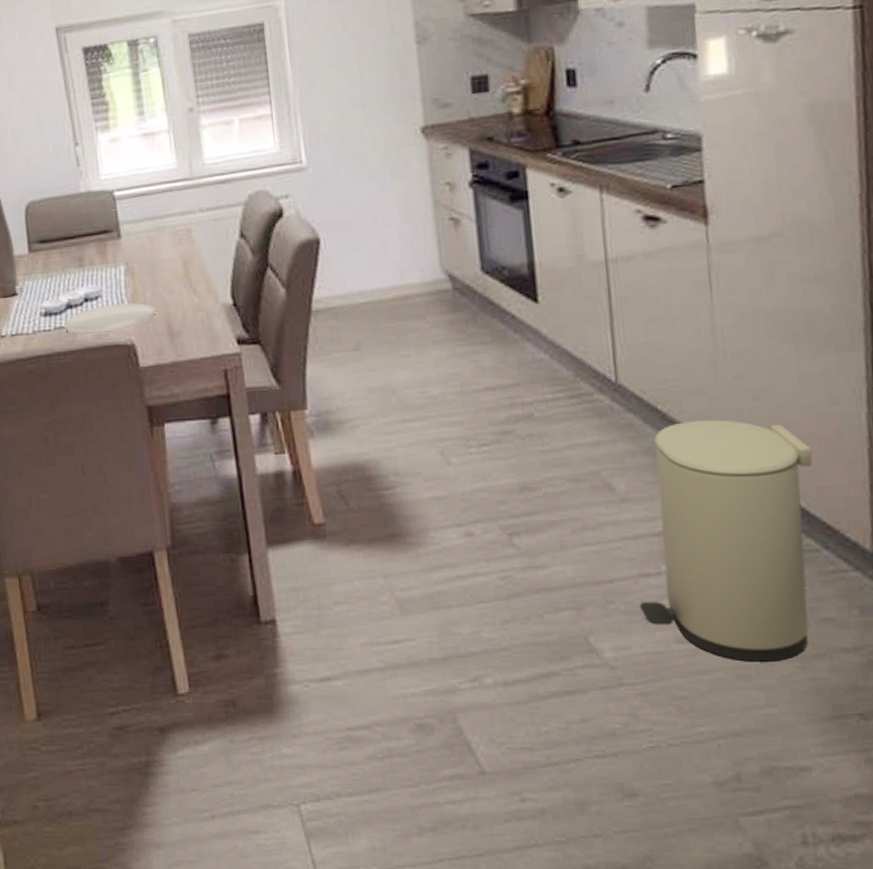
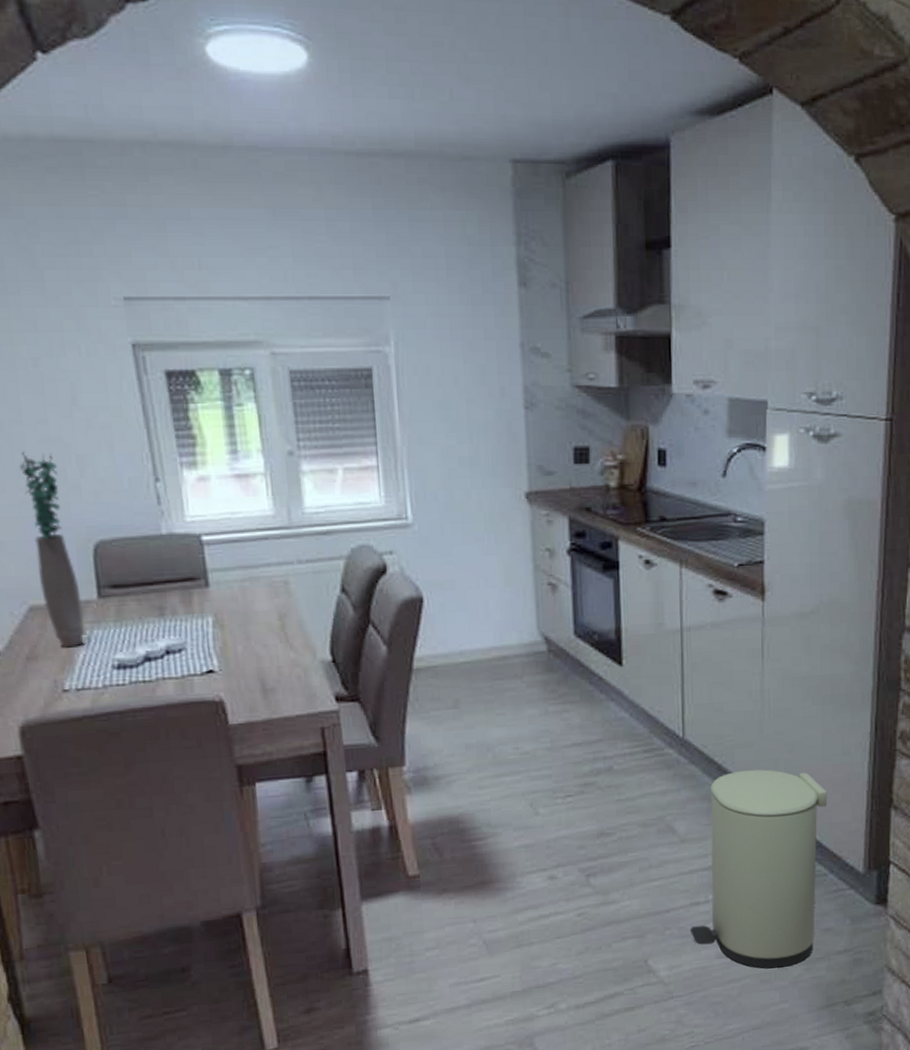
plate: present [63,302,156,335] -> none [140,656,248,690]

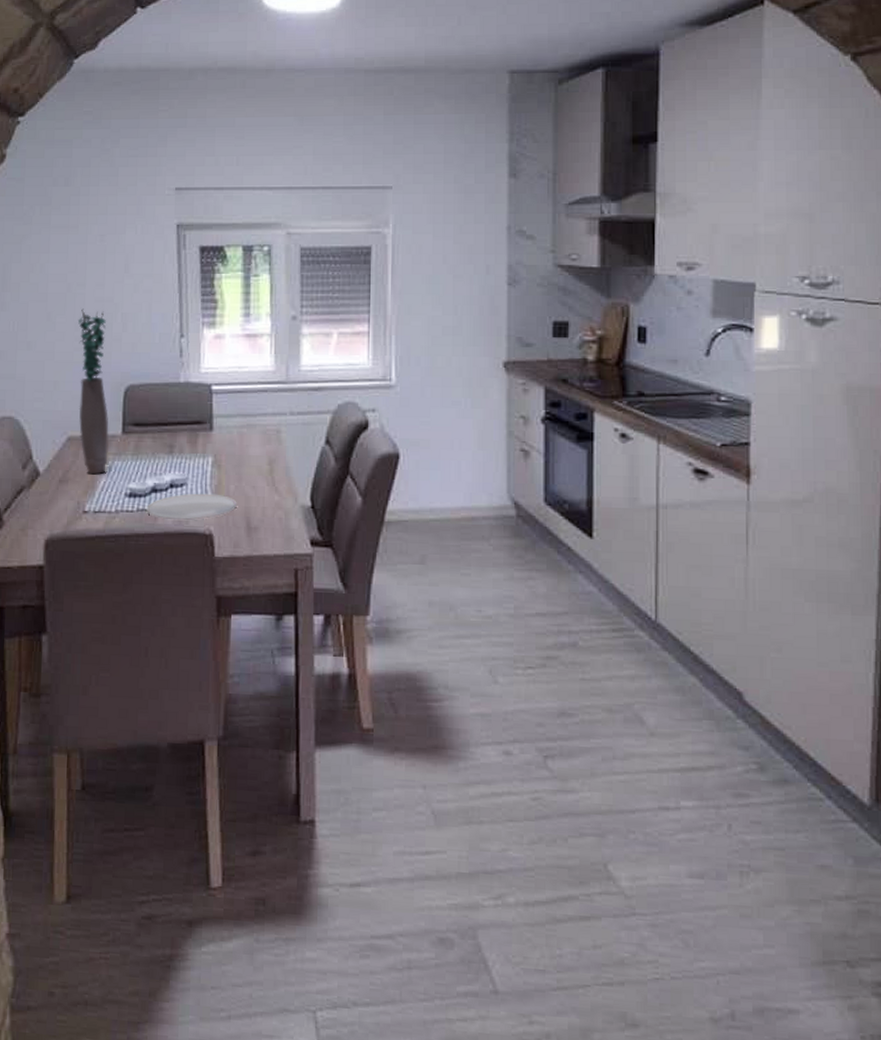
plate: none [140,656,248,690] -> present [146,493,237,521]
pedal bin: present [689,769,828,969] -> none [657,665,824,904]

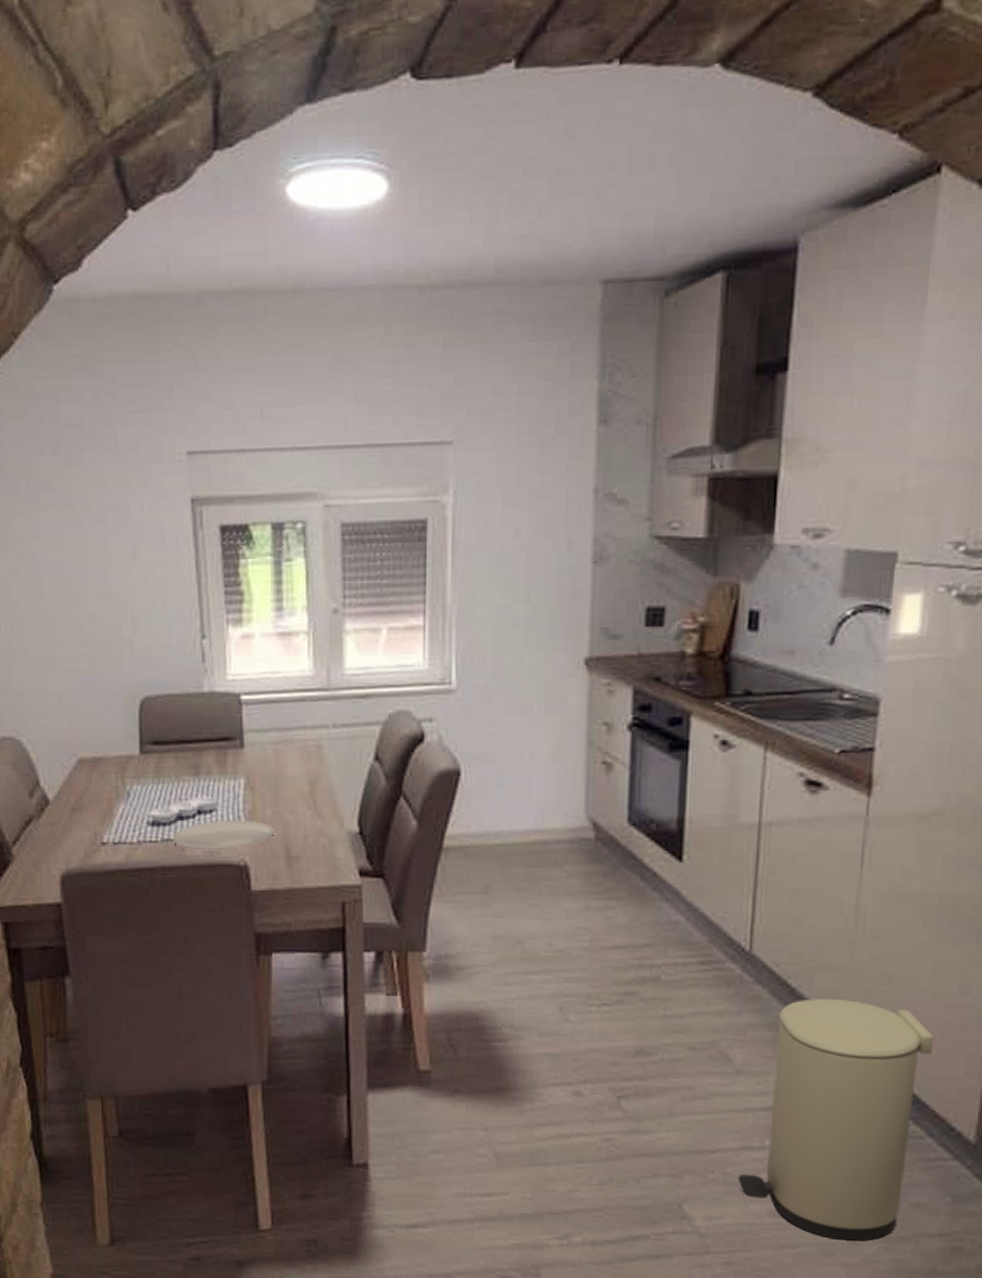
vase: present [77,309,109,475] -> none [80,606,125,801]
pedal bin: none [657,665,824,904] -> present [737,998,934,1241]

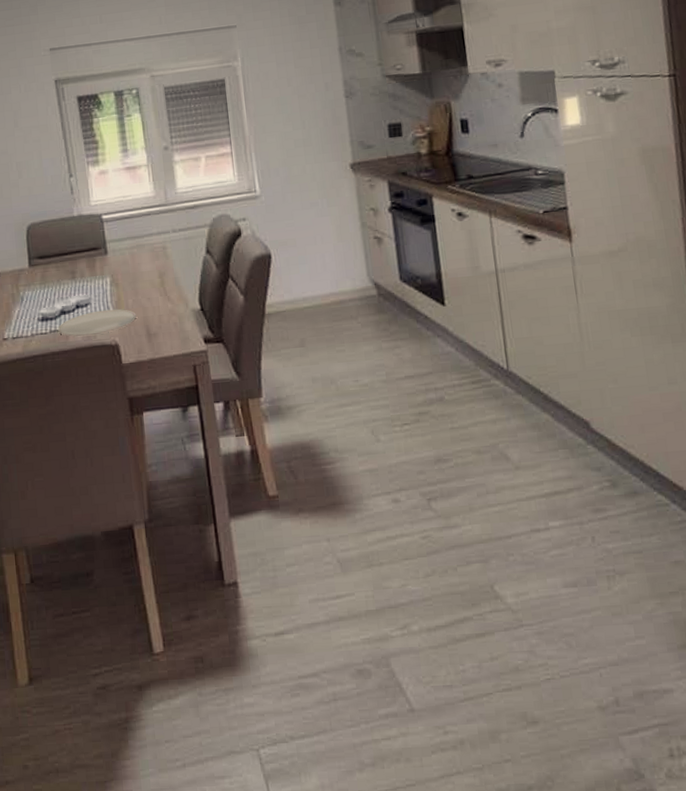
pedal bin: present [737,998,934,1241] -> none [532,399,665,601]

